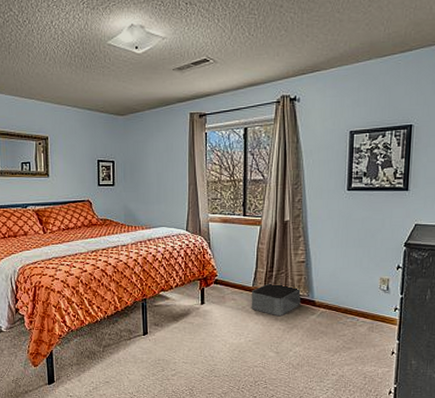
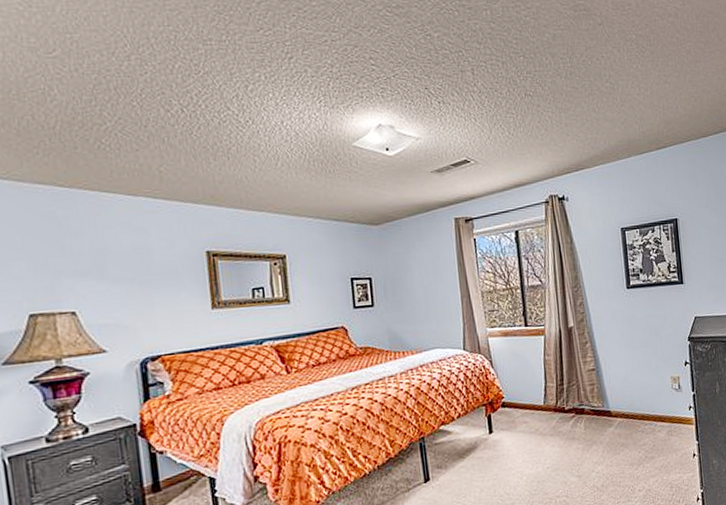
storage bin: present [251,282,301,317] -> none [543,396,596,435]

